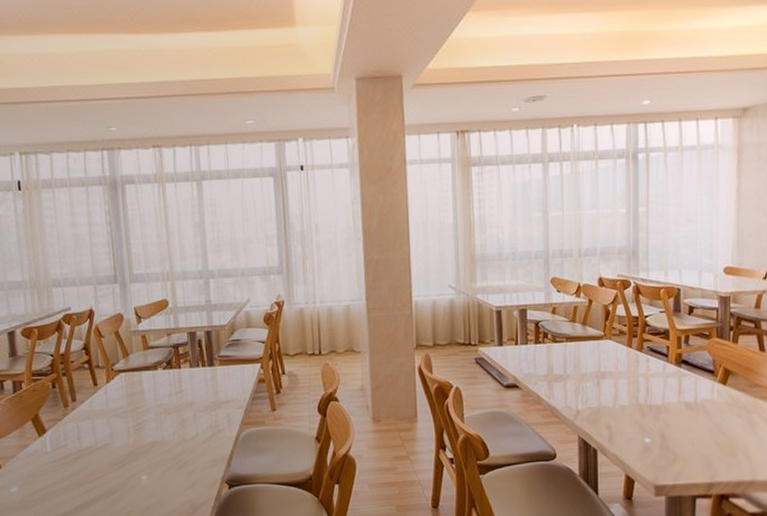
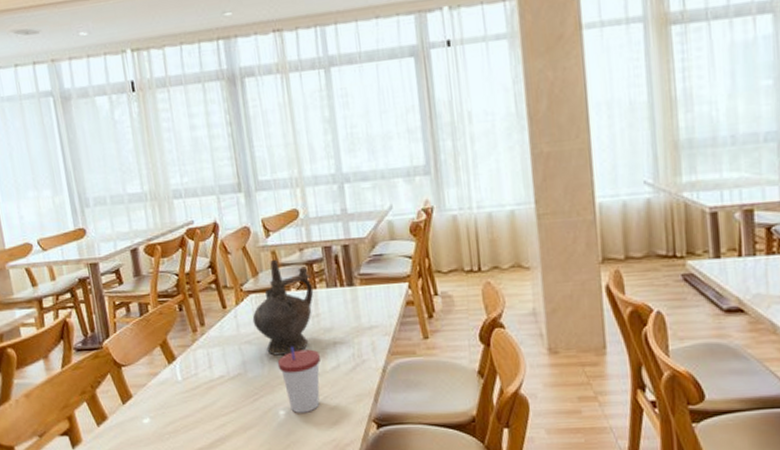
ceremonial vessel: none [121,342,178,427] -> present [252,259,314,356]
cup: none [142,418,182,478] -> present [277,346,321,413]

